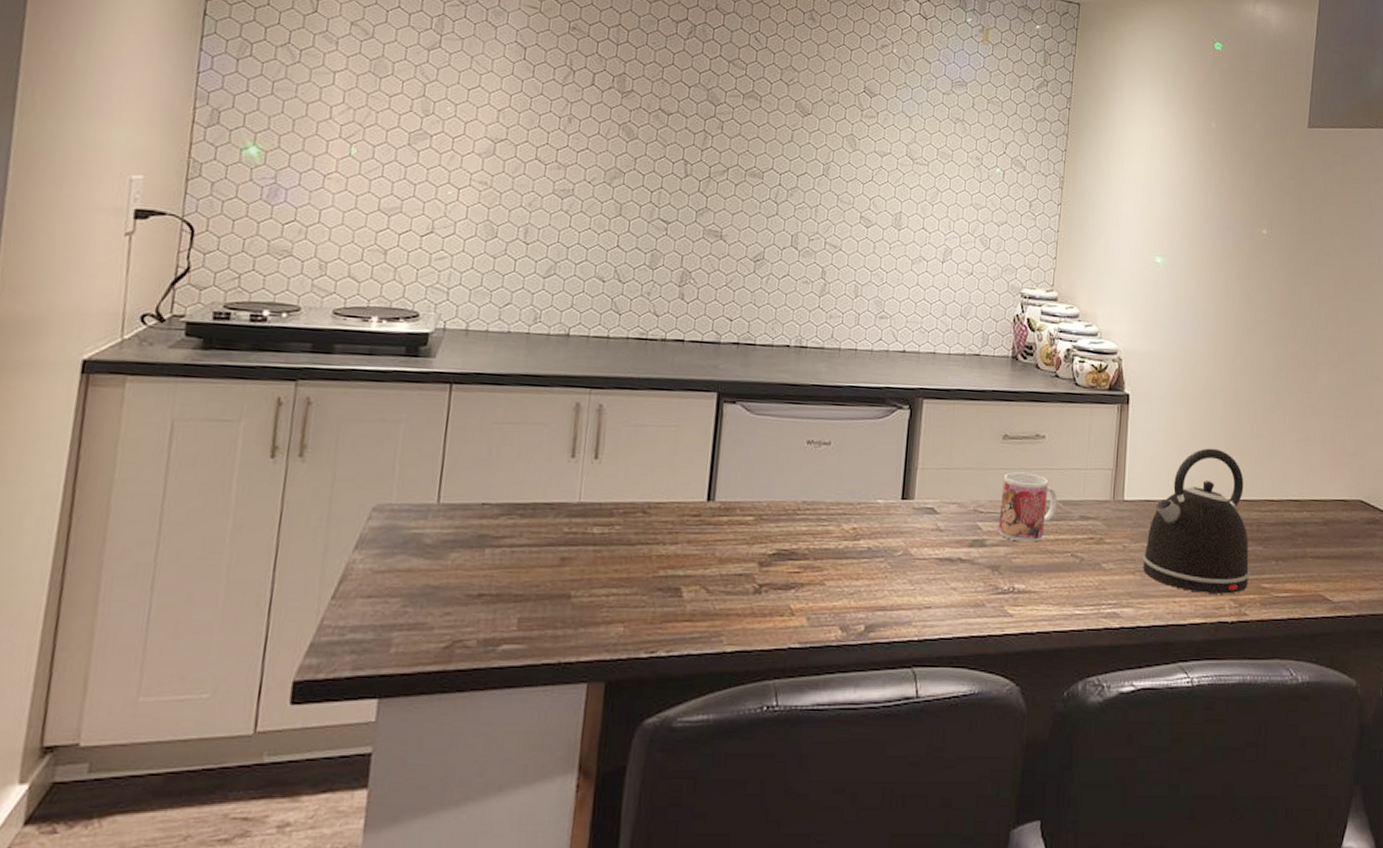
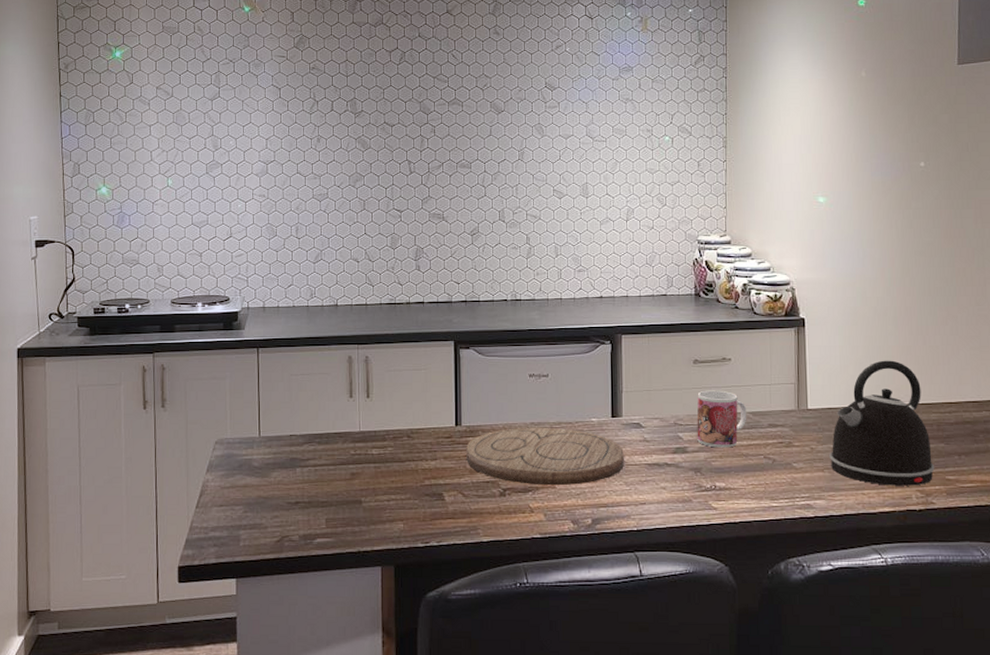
cutting board: none [716,507,912,582] -> present [466,427,624,486]

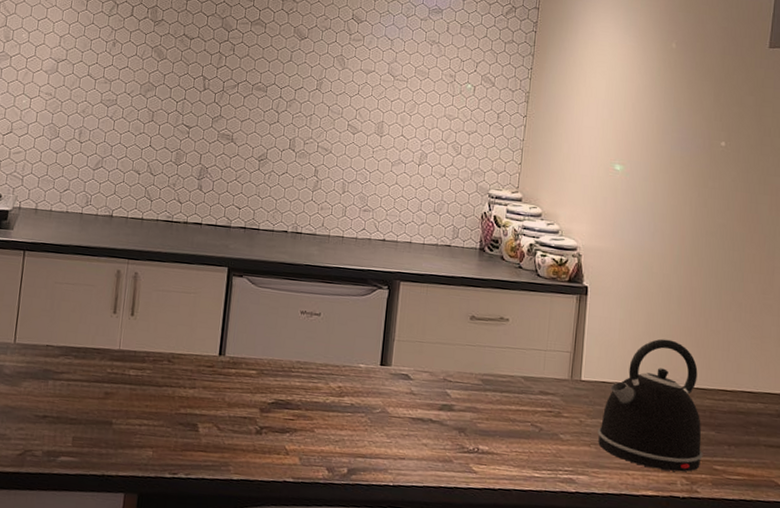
cutting board: present [466,427,624,486] -> none [226,365,389,431]
mug: present [697,390,747,448] -> none [465,348,519,411]

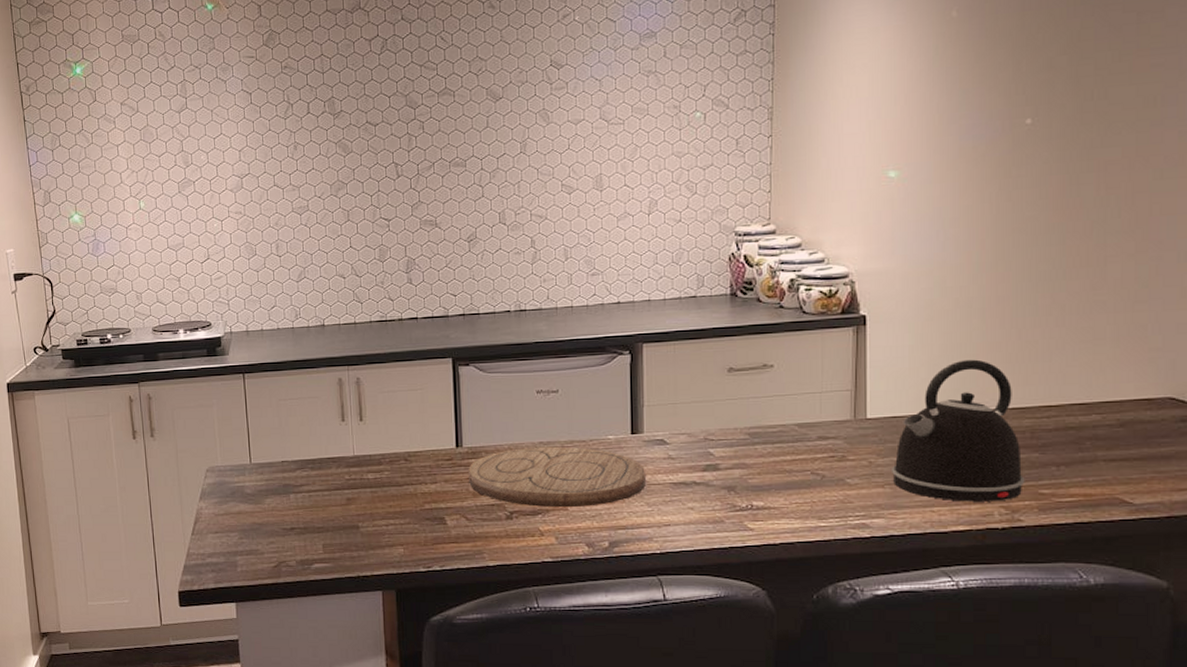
cutting board: none [226,365,389,431] -> present [469,446,646,508]

